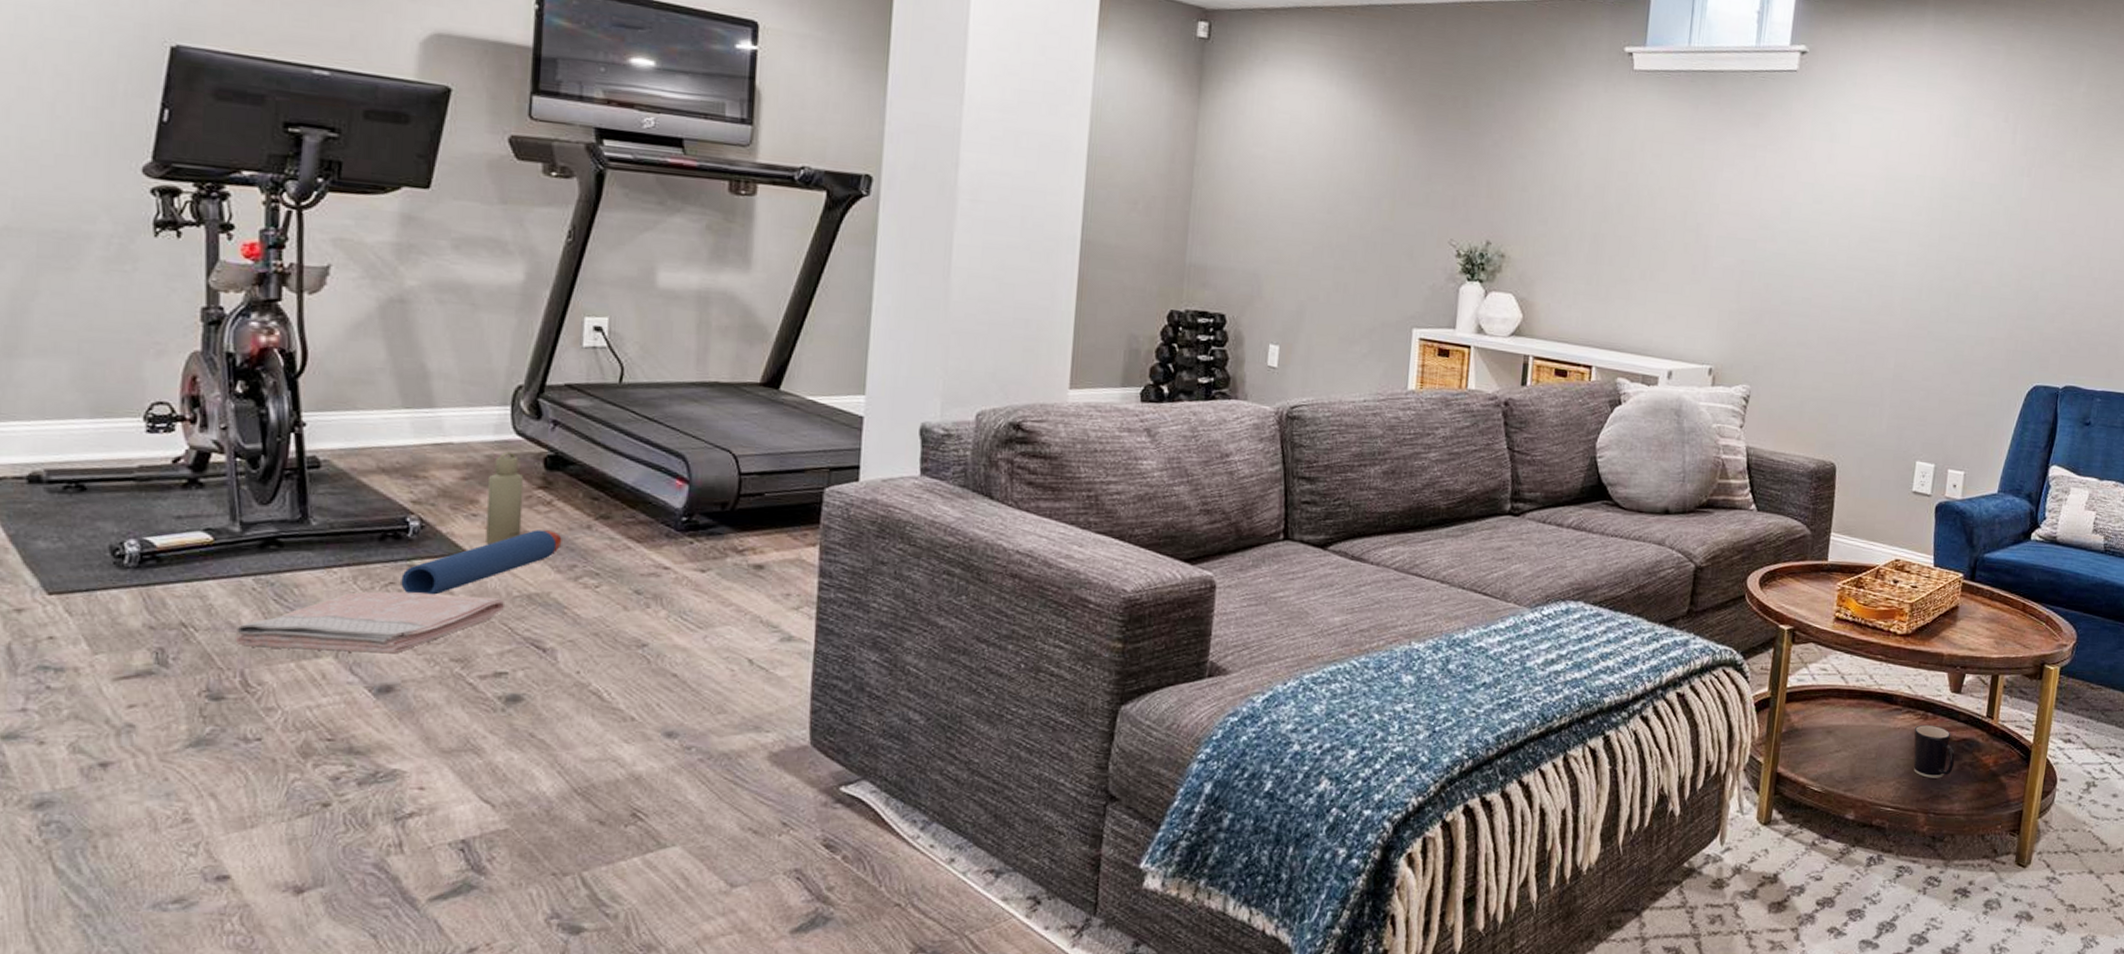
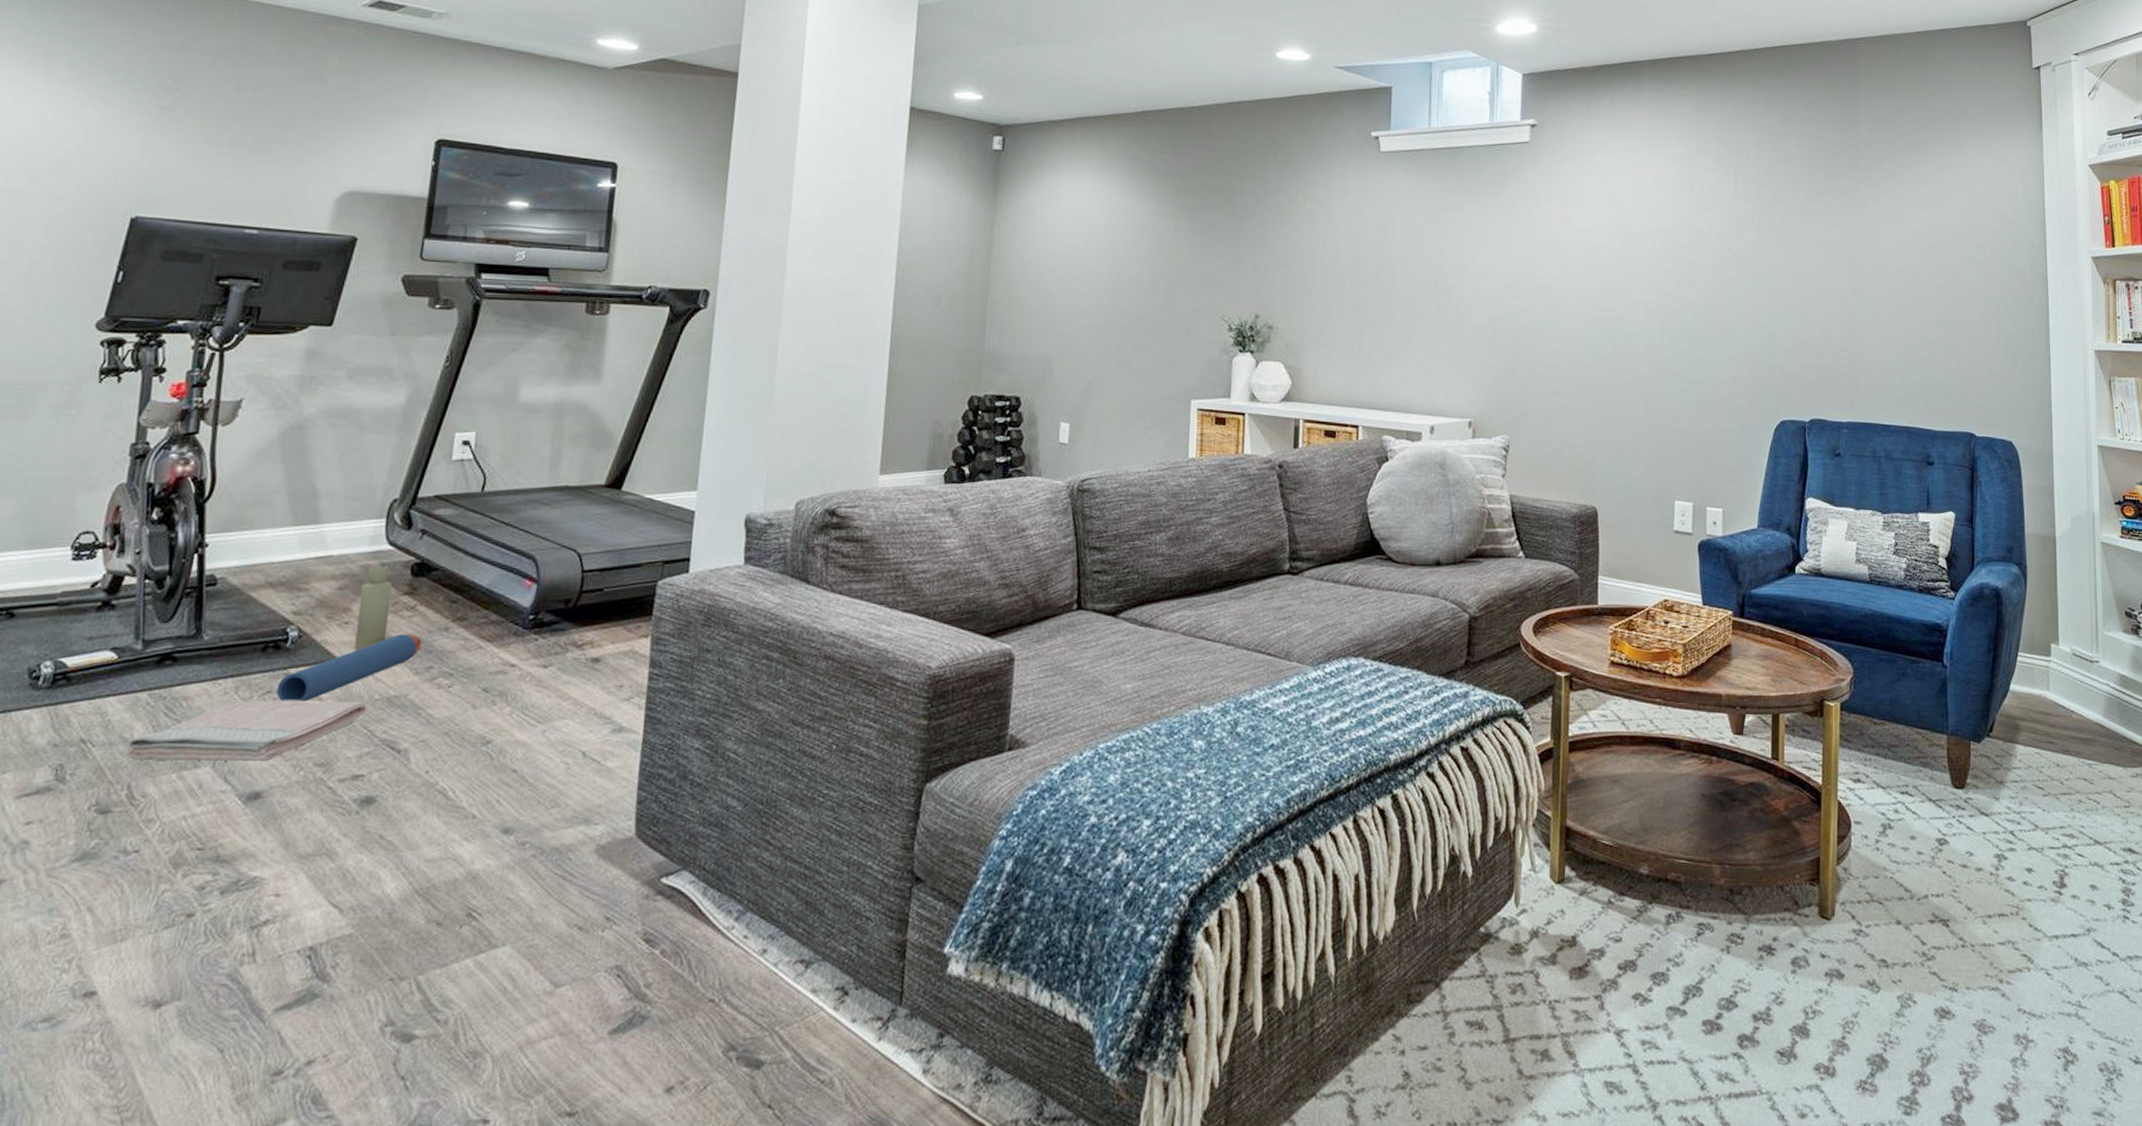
mug: present [1913,724,1955,778] -> none [1700,769,1744,826]

